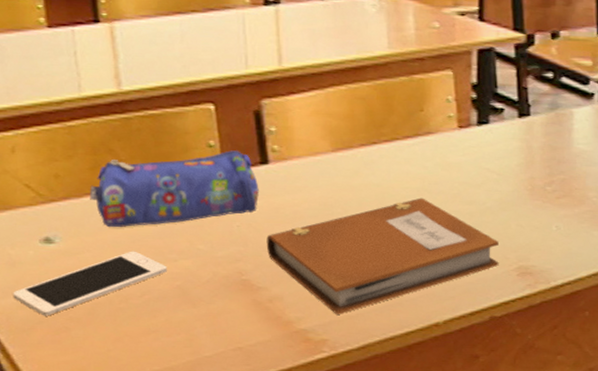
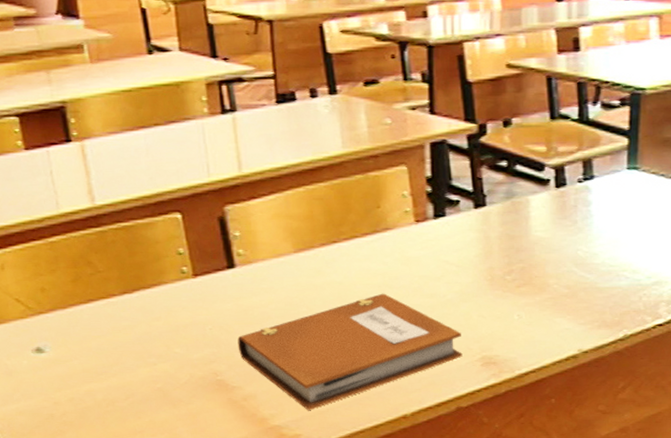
cell phone: present [13,251,167,316] -> none [12,357,148,421]
pencil case: present [89,150,259,228] -> none [72,257,228,336]

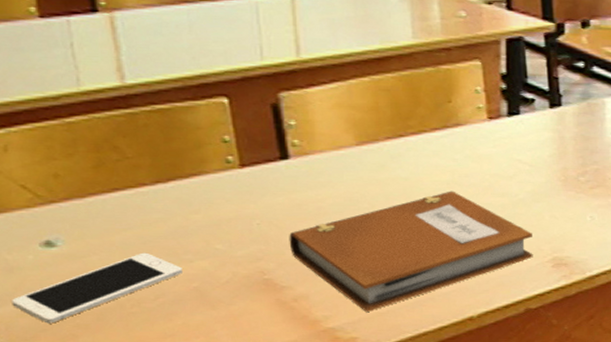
cell phone: none [12,357,148,421] -> present [12,252,182,324]

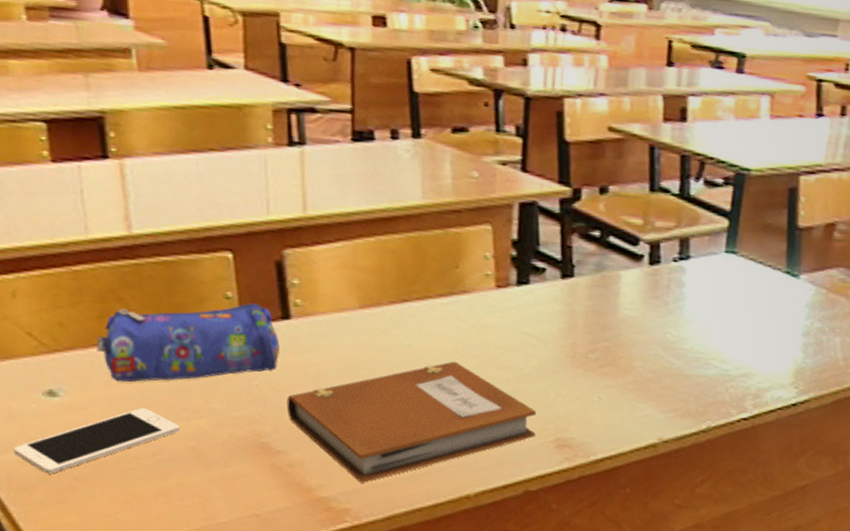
pencil case: none [93,146,279,229] -> present [96,303,280,382]

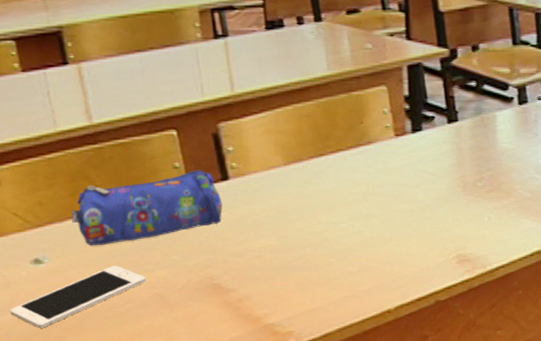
notebook: present [286,361,536,483] -> none [232,200,440,309]

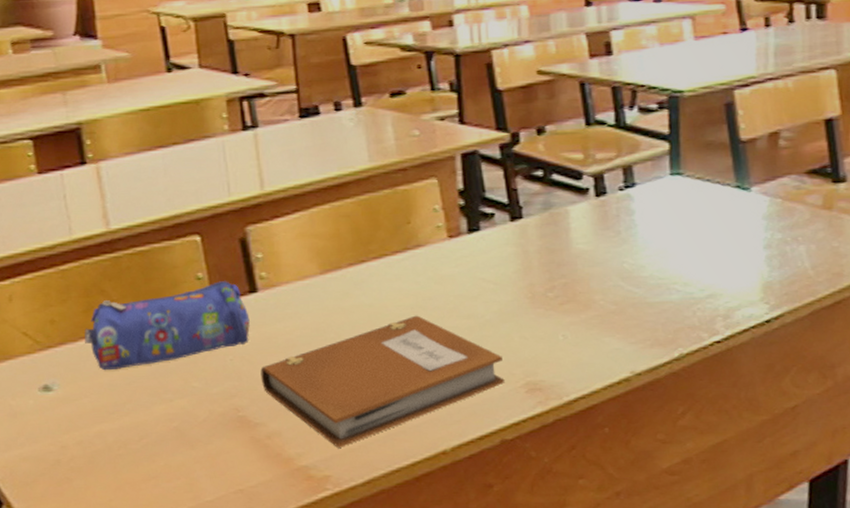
cell phone: present [10,265,146,329] -> none [15,393,163,468]
notebook: none [232,200,440,309] -> present [260,315,505,448]

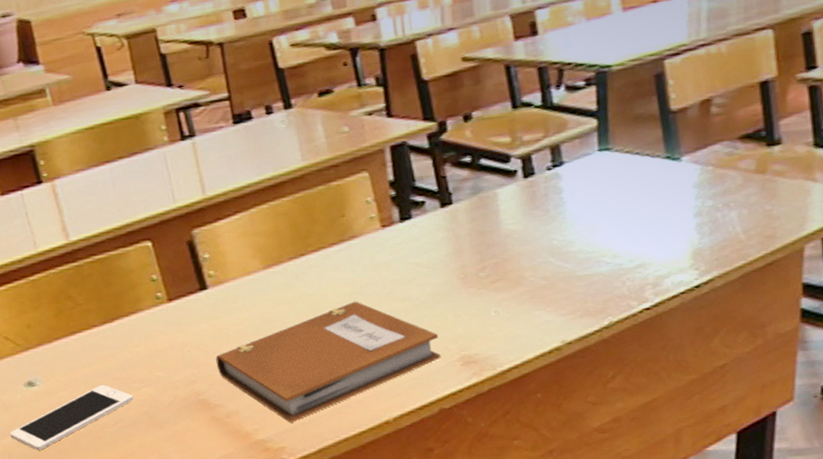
cell phone: none [15,393,163,468] -> present [10,384,133,451]
pencil case: present [83,281,250,371] -> none [57,281,204,366]

